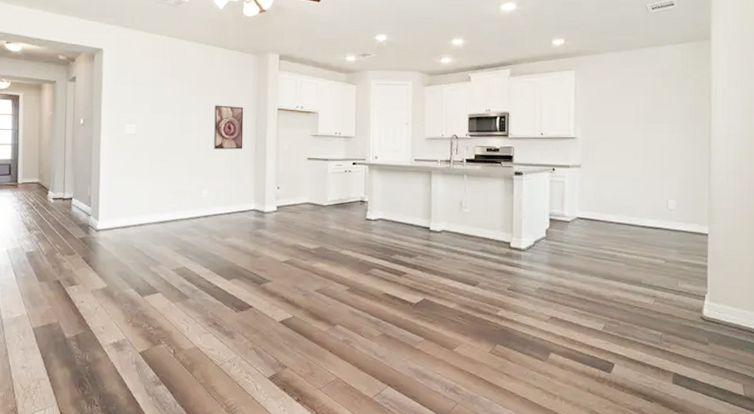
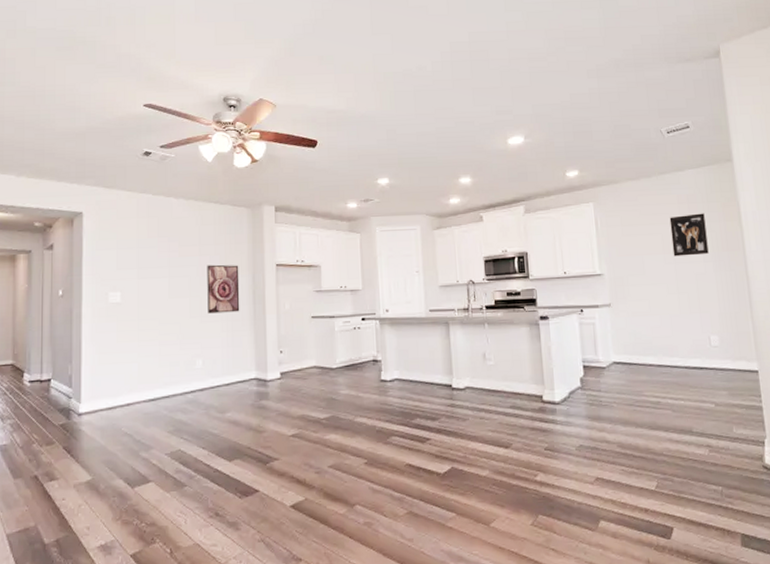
wall art: none [644,87,677,126] -> present [669,213,709,257]

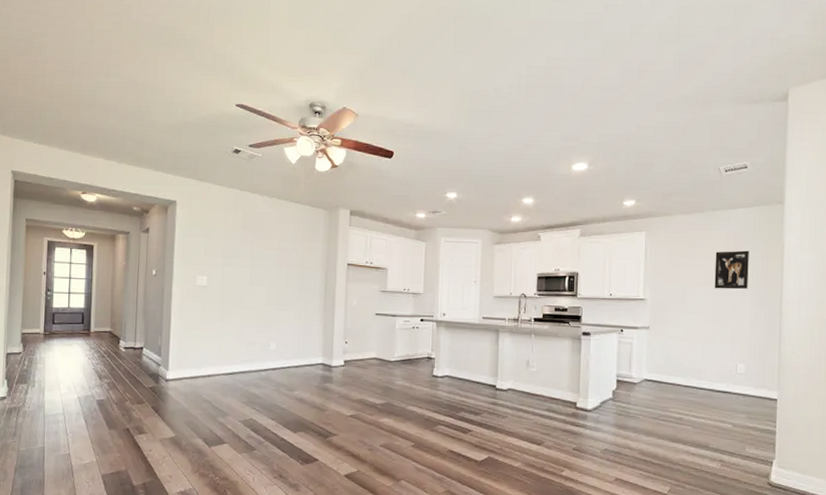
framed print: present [207,264,240,314] -> none [283,259,314,304]

